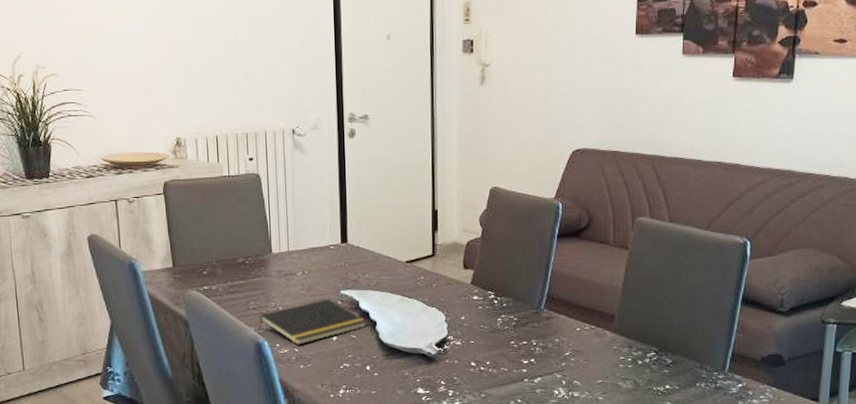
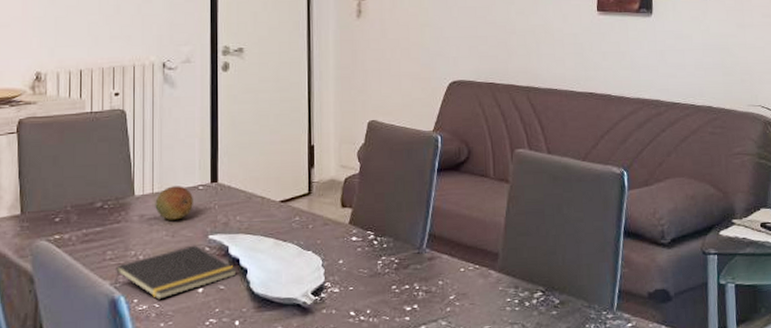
fruit: none [291,245,326,276] -> present [155,186,193,220]

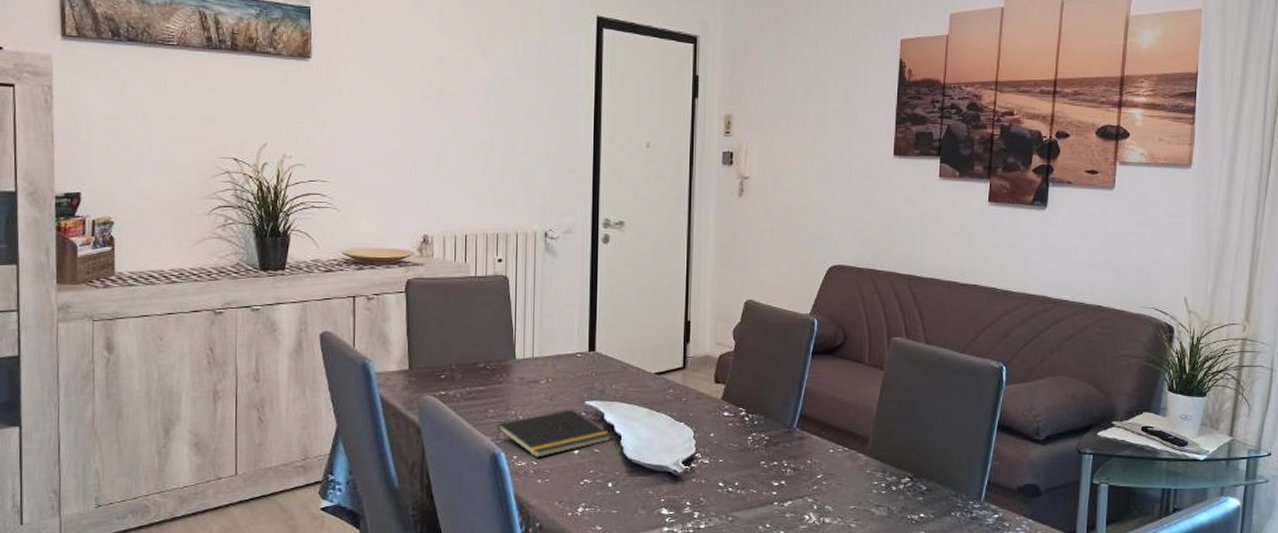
fruit: present [155,186,193,220] -> none [535,352,571,384]

